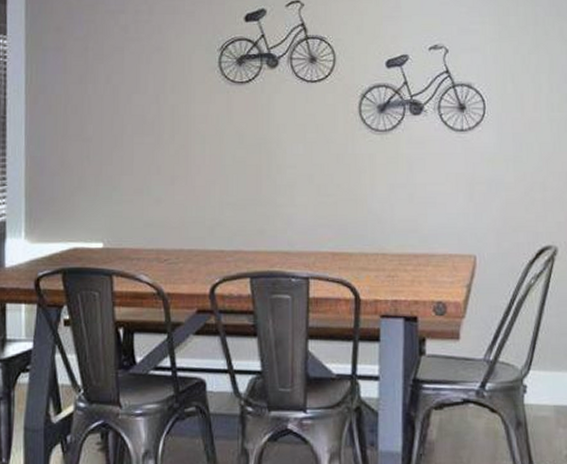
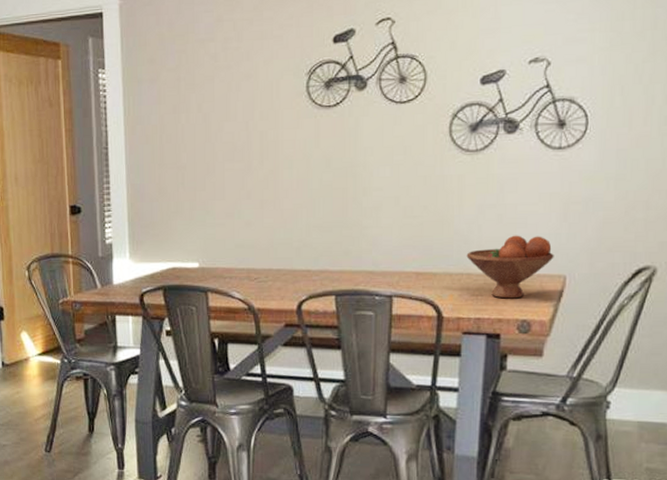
fruit bowl: none [381,214,464,280] -> present [466,235,554,299]

